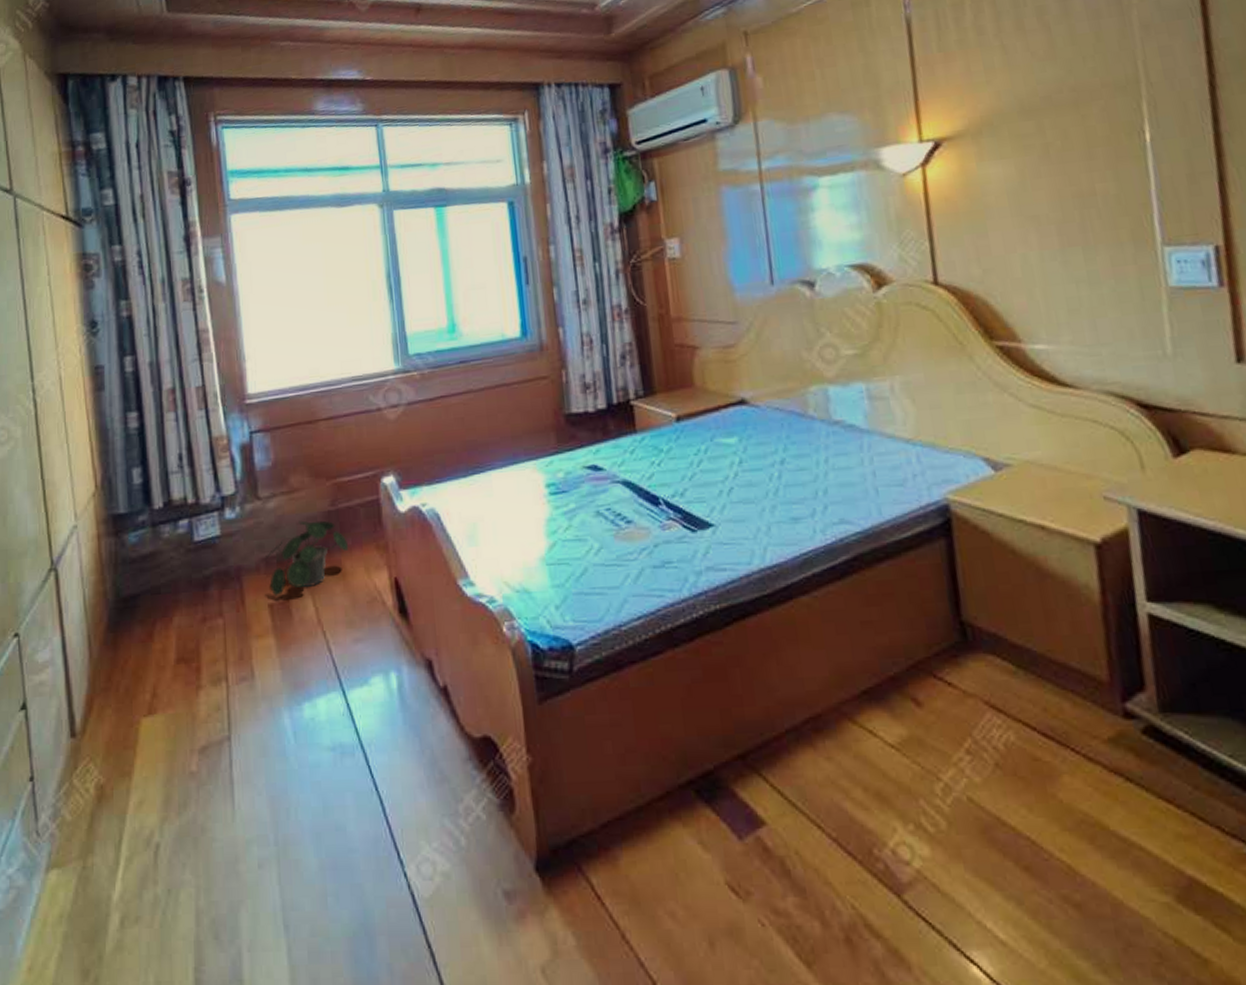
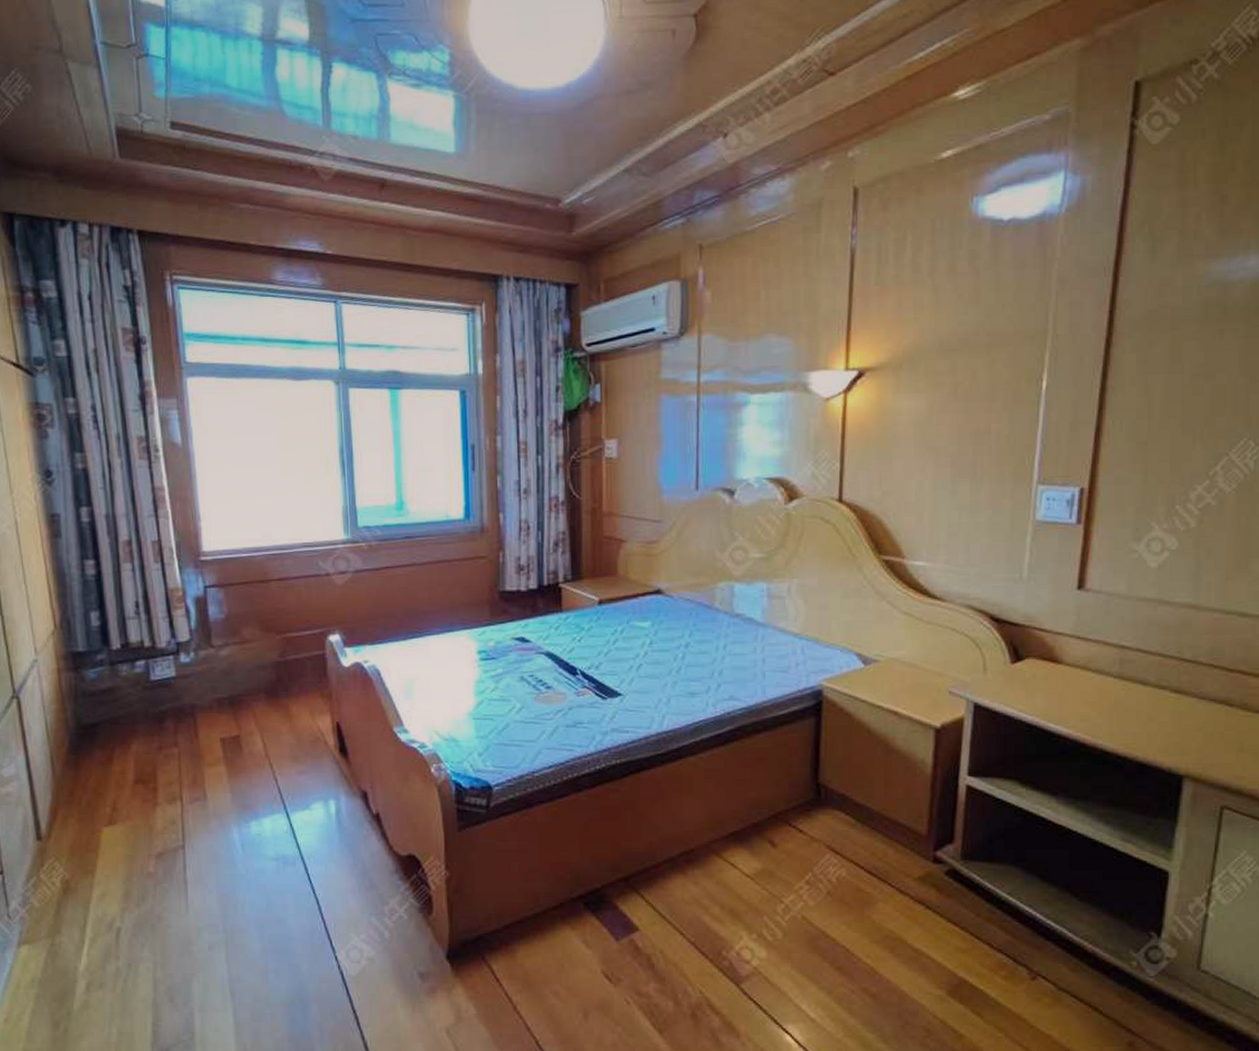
potted plant: present [264,520,349,596] -> none [217,668,296,732]

